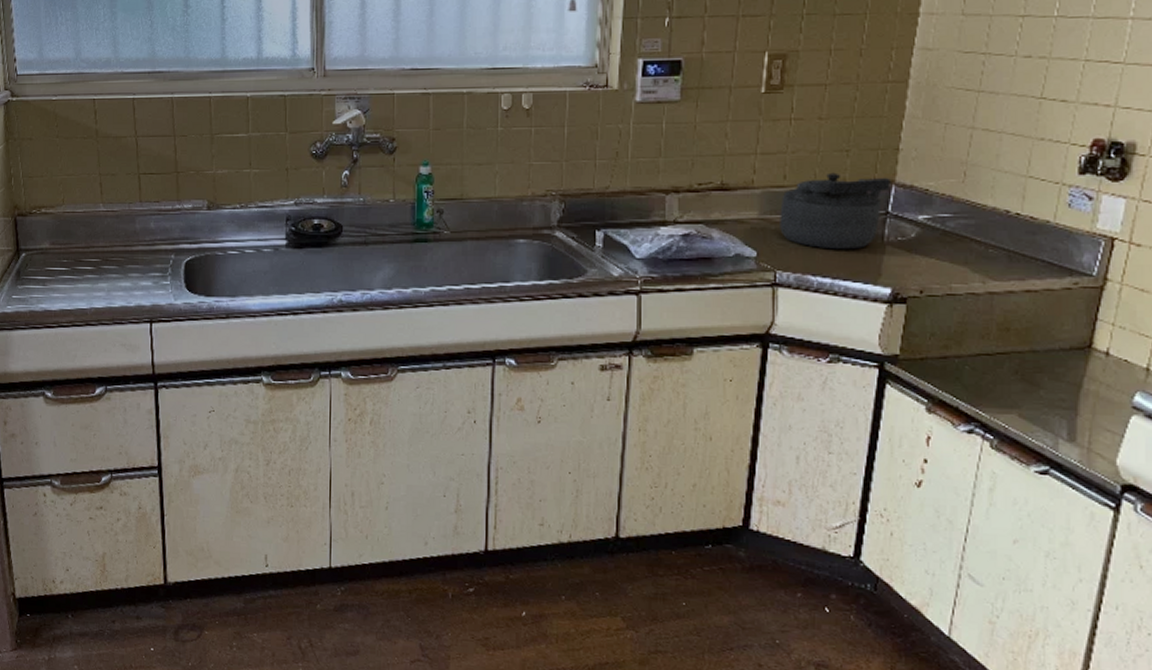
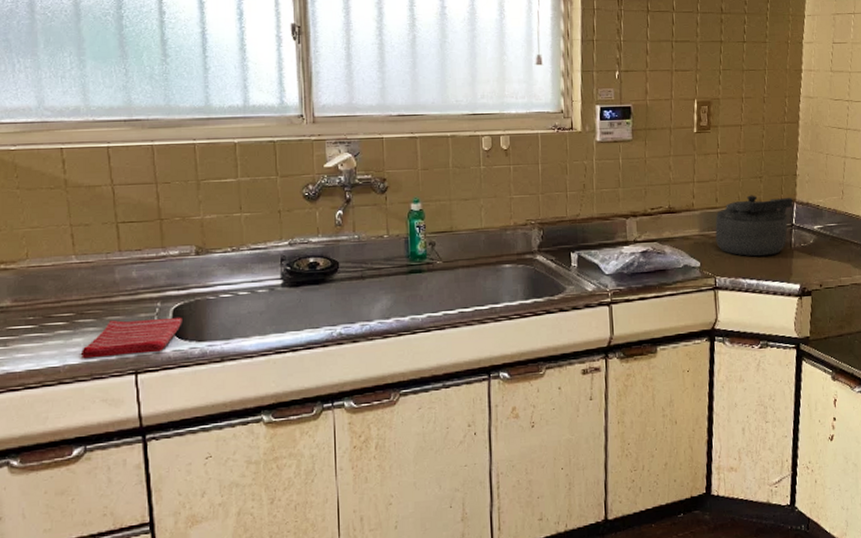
dish towel: none [104,269,193,304] -> present [80,317,182,359]

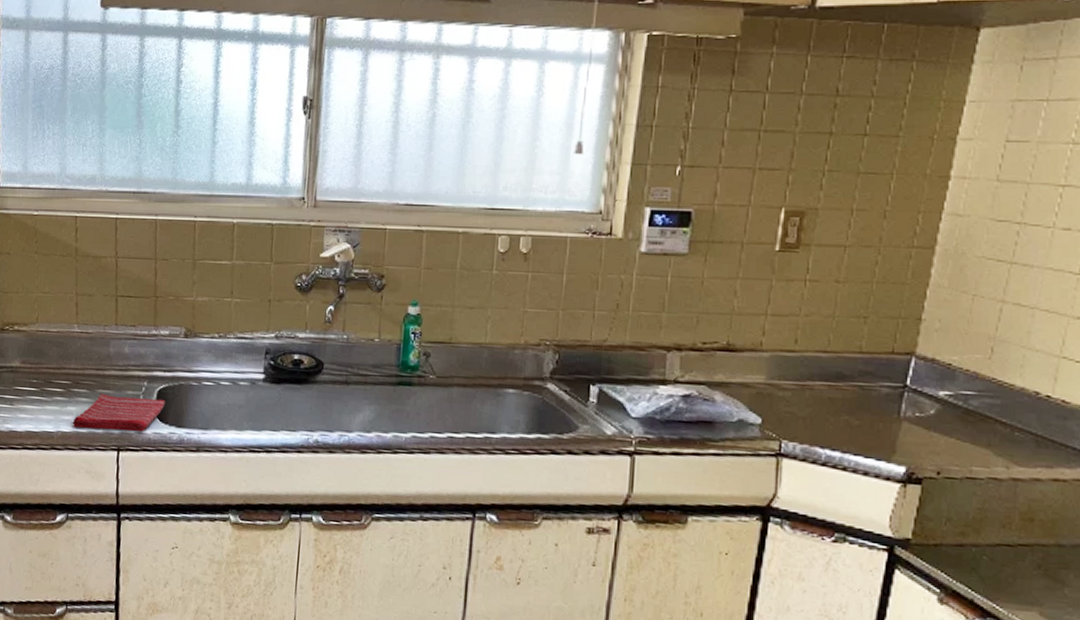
kettle: present [715,195,793,257] -> none [788,339,911,423]

